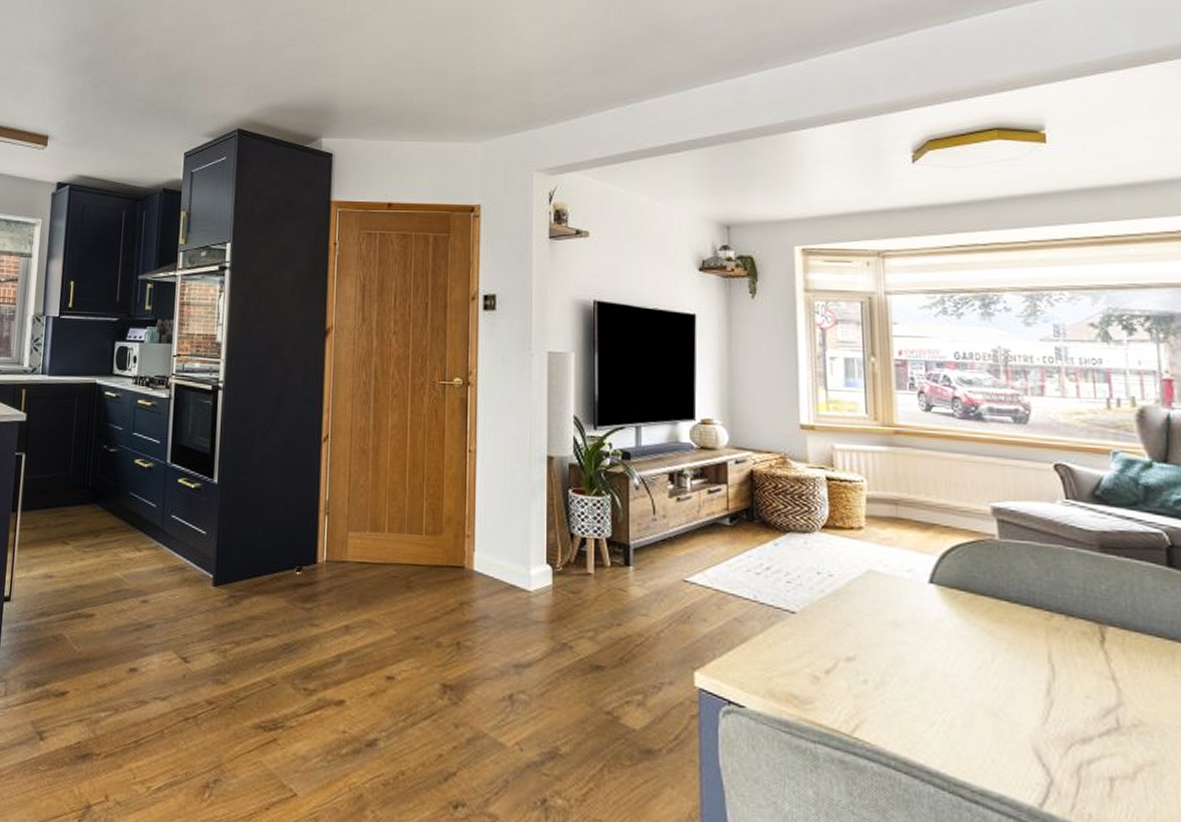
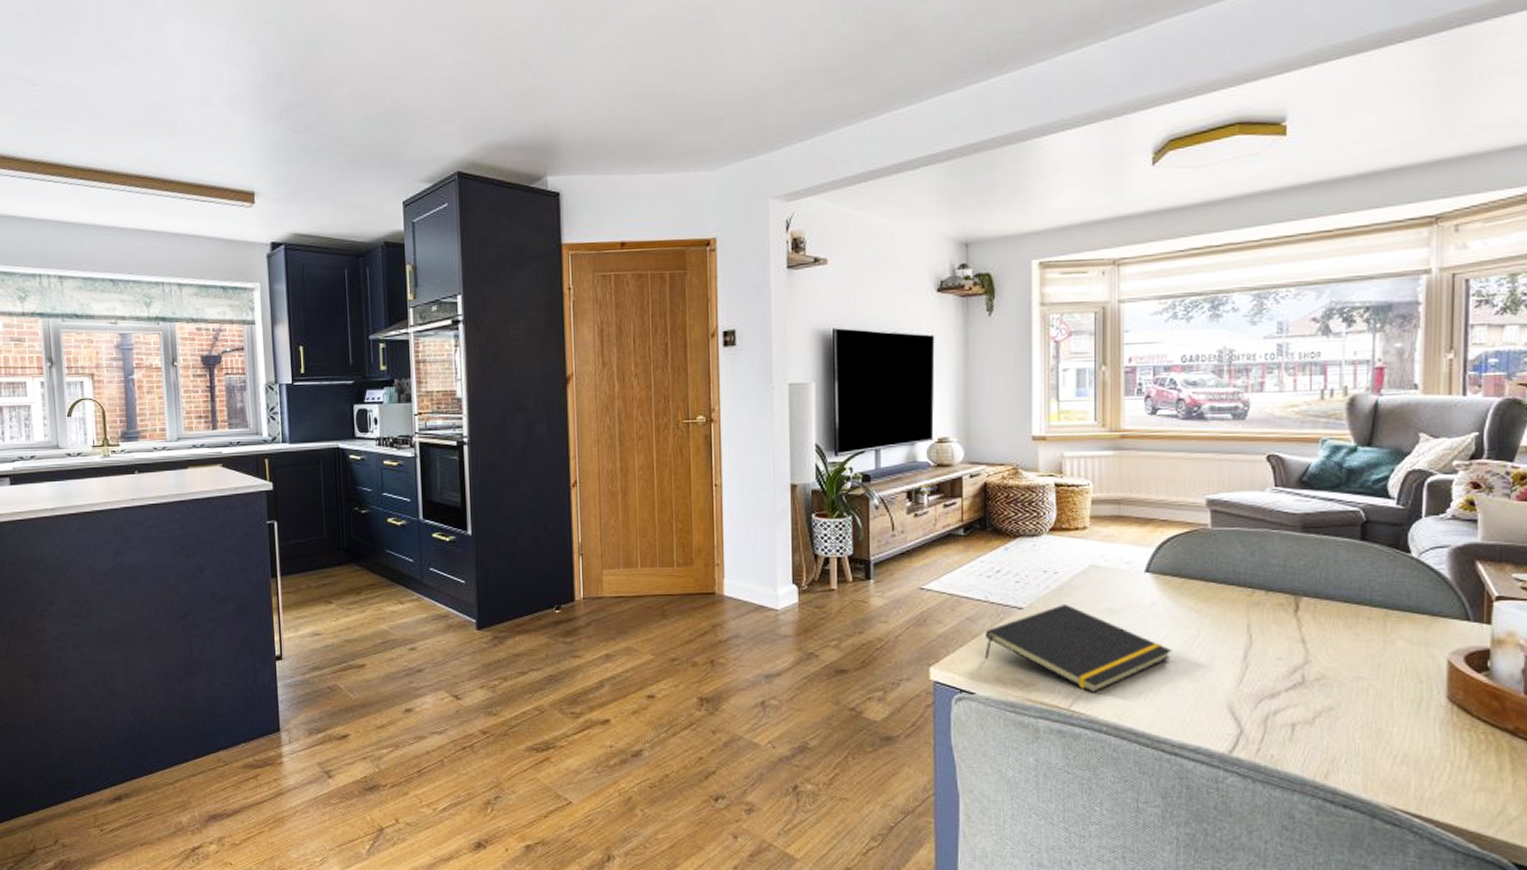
notepad: none [754,611,966,719] -> present [984,603,1173,693]

